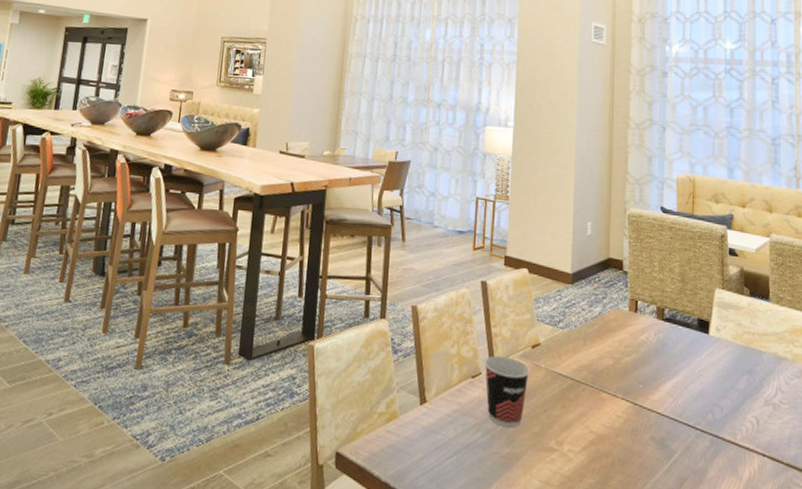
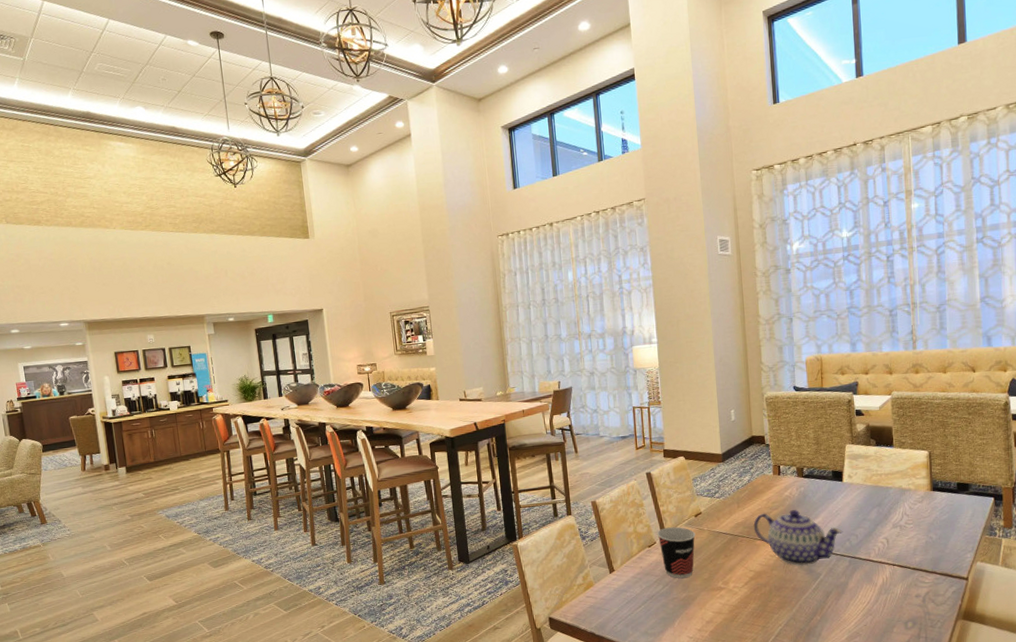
teapot: none [600,357,706,438] -> present [753,510,843,566]

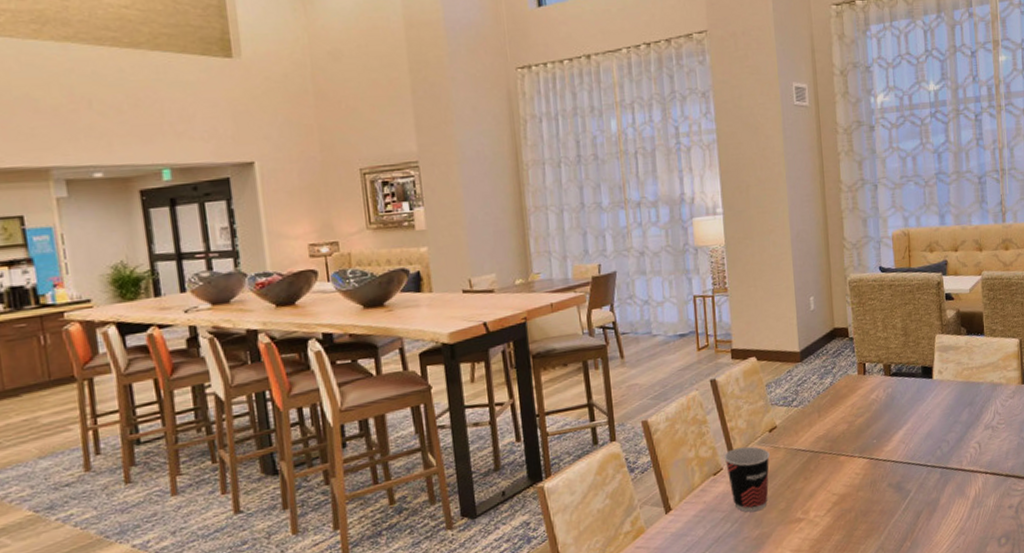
teapot: present [753,510,843,566] -> none [836,415,934,483]

